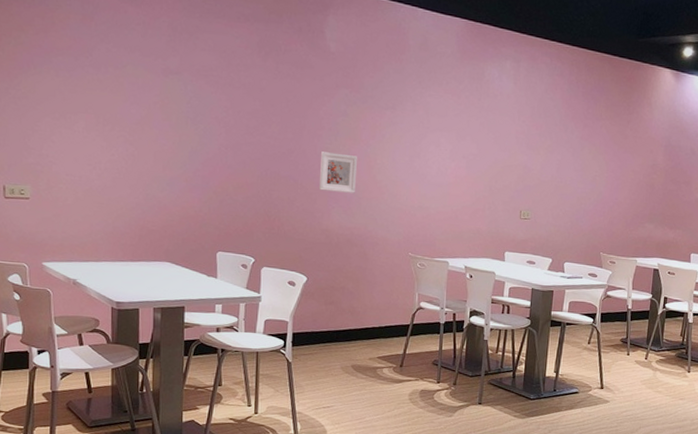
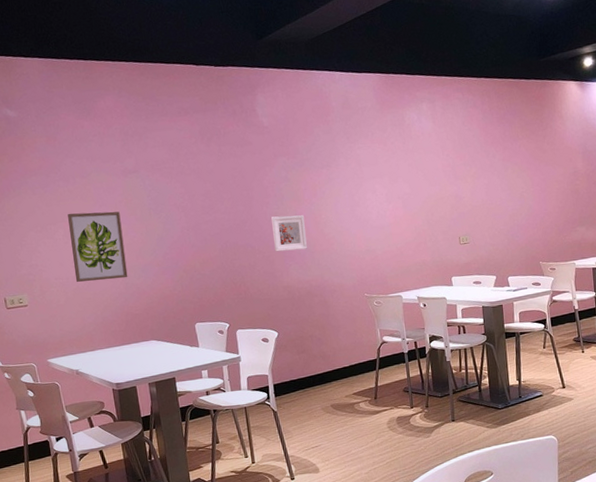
wall art: none [89,104,153,188] -> present [68,211,128,282]

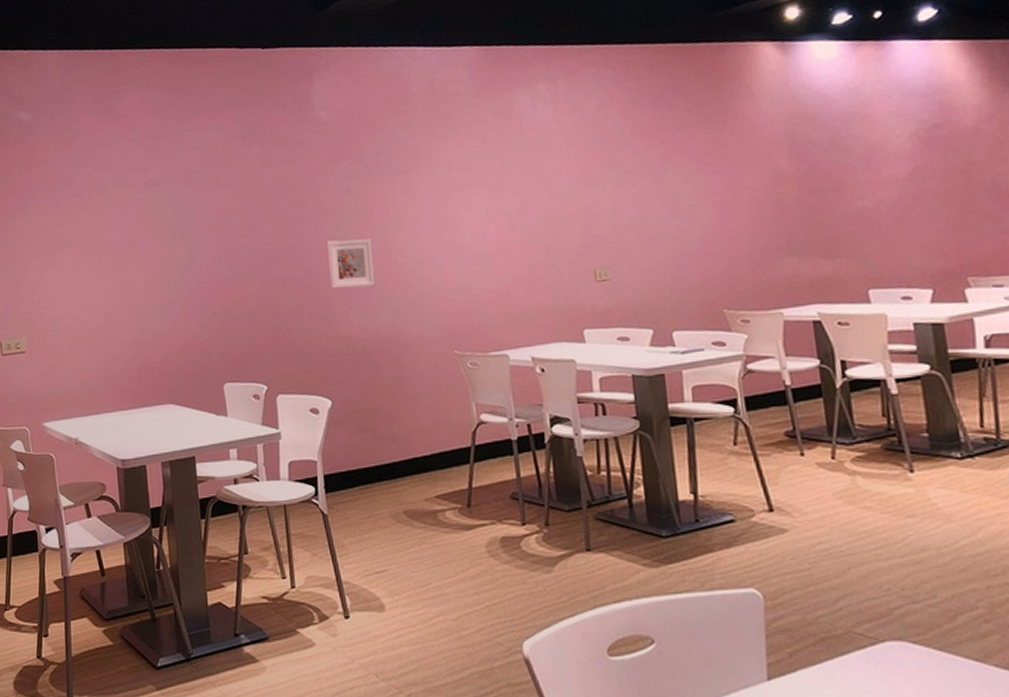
wall art: present [68,211,128,282] -> none [78,234,144,324]

